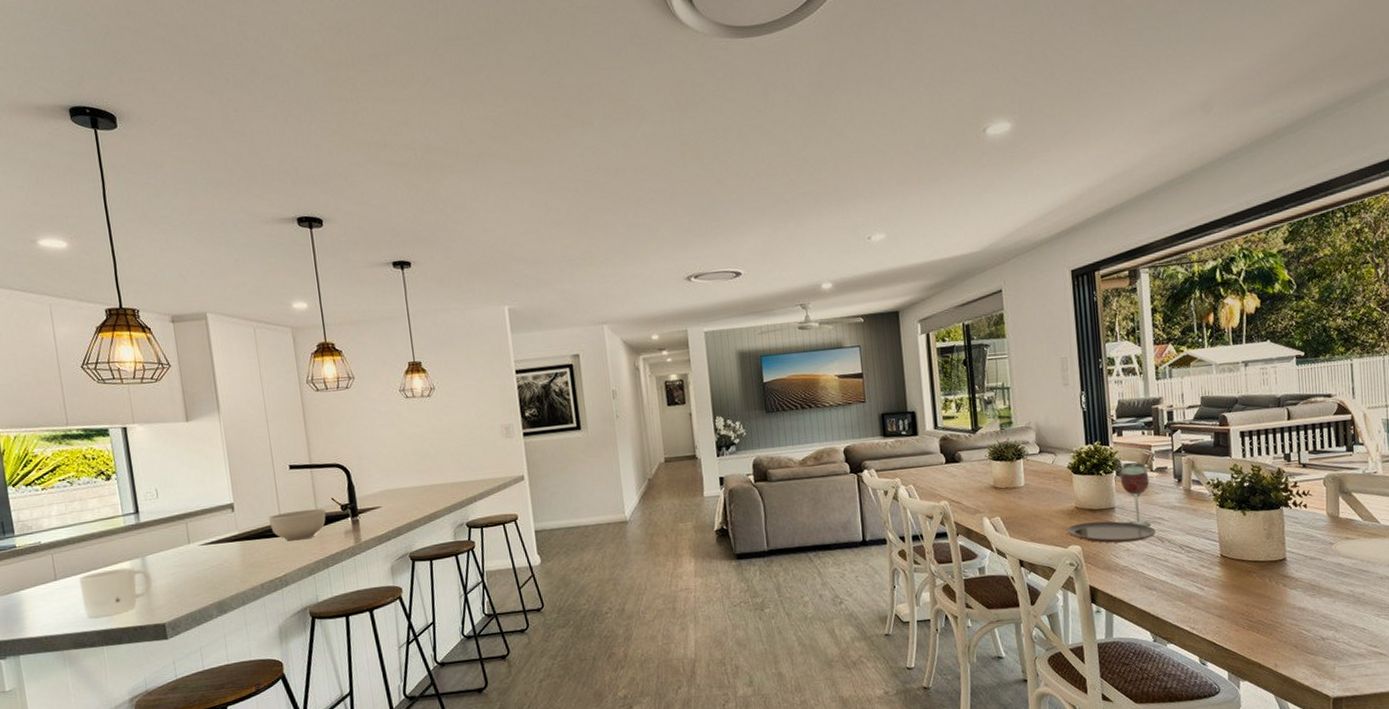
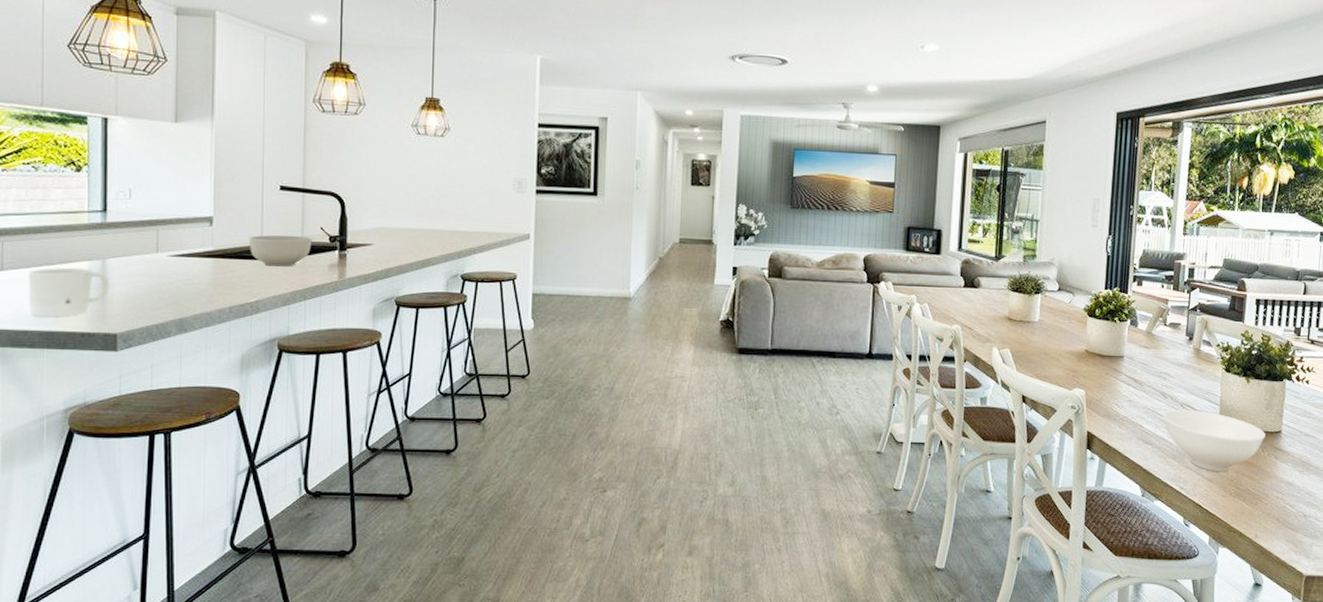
plate: present [1067,521,1156,543] -> none [1073,368,1160,394]
wineglass: present [1119,462,1150,527] -> none [1133,313,1162,380]
bowl: none [1163,549,1270,608] -> present [1163,409,1266,473]

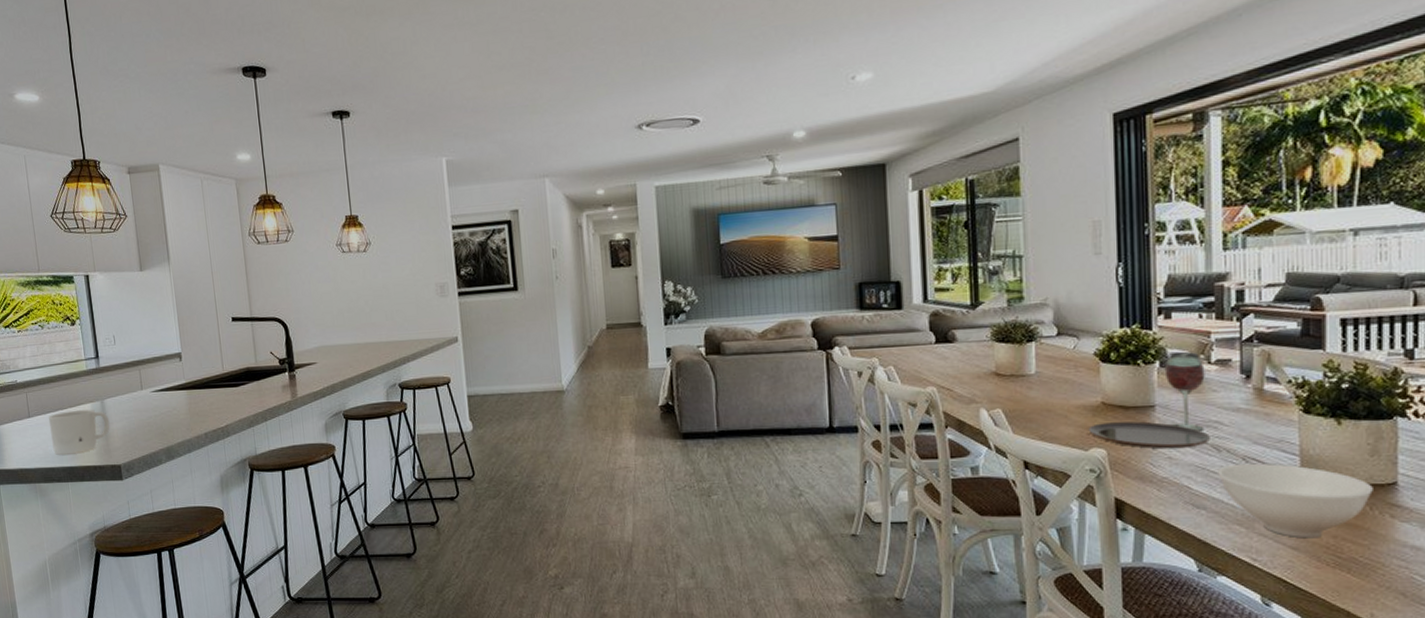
bowl: present [248,234,312,267] -> none [212,361,265,393]
plate: none [1073,368,1160,394] -> present [1088,421,1210,450]
wineglass: none [1133,313,1162,380] -> present [1164,351,1205,431]

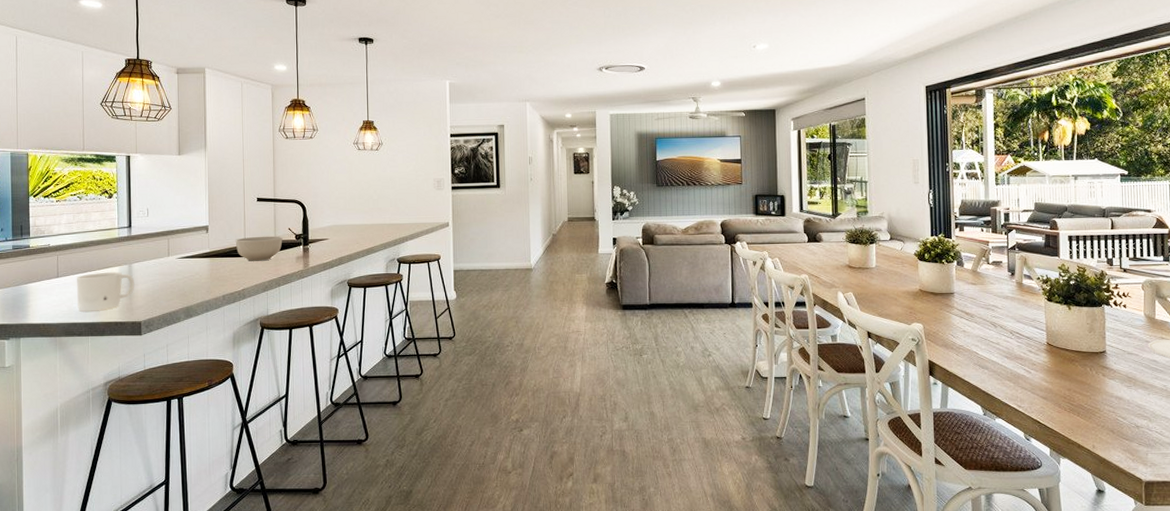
bowl: none [212,361,265,393] -> present [235,236,283,261]
plate: present [1088,421,1210,450] -> none [911,304,990,325]
wineglass: present [1164,351,1205,431] -> none [960,254,986,312]
bowl: present [1218,463,1373,539] -> none [995,336,1092,391]

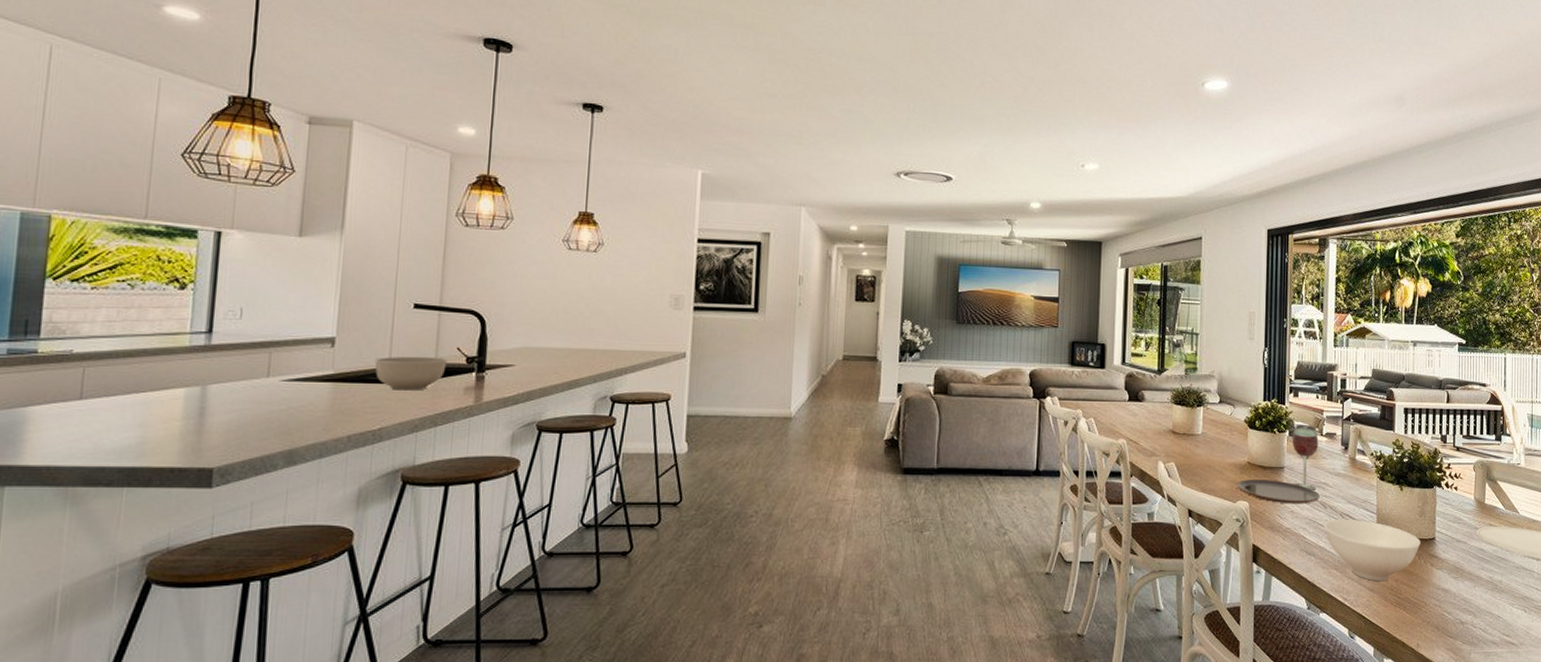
mug: present [76,271,135,313] -> none [109,394,210,453]
plate: none [911,304,990,325] -> present [1237,480,1320,504]
wineglass: none [960,254,986,312] -> present [1292,424,1319,490]
bowl: none [995,336,1092,391] -> present [1324,518,1421,582]

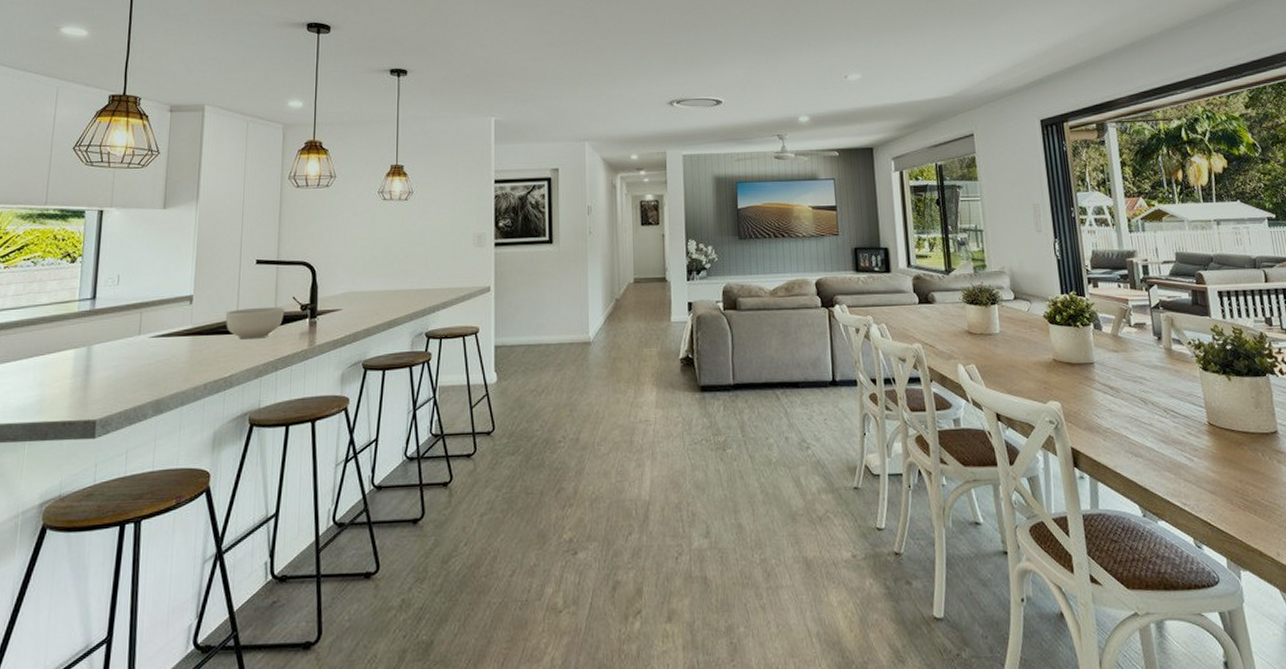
plate: present [1237,480,1320,504] -> none [1045,377,1138,402]
wineglass: present [1292,424,1319,490] -> none [1097,315,1132,386]
bowl: present [1324,518,1421,582] -> none [1147,414,1262,483]

